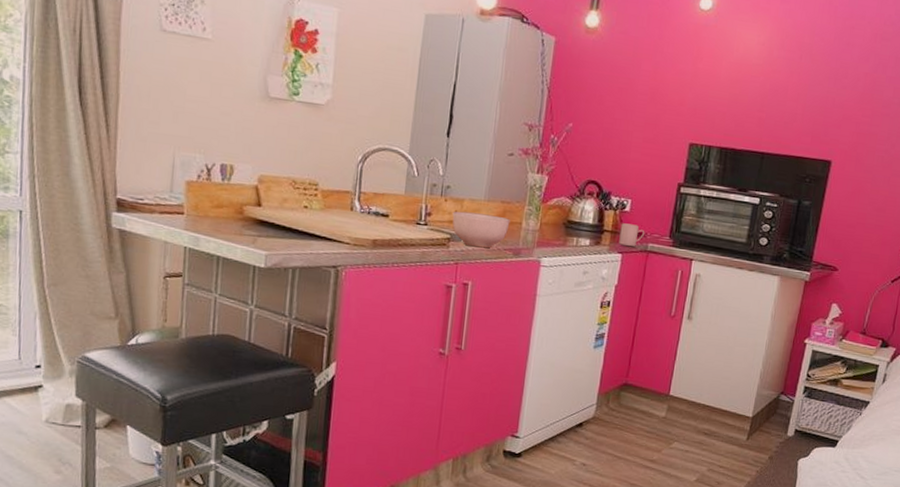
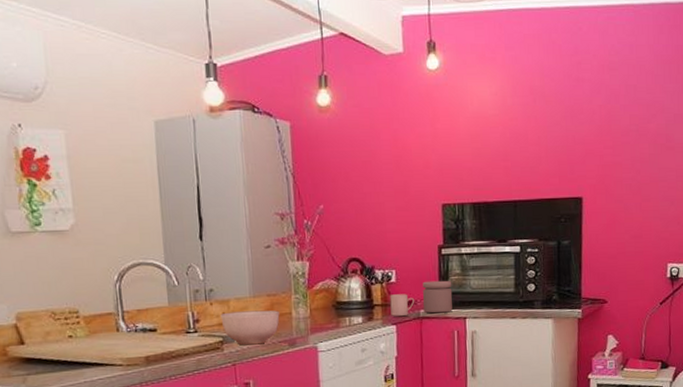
jar: none [651,216,685,251] -> present [422,280,453,314]

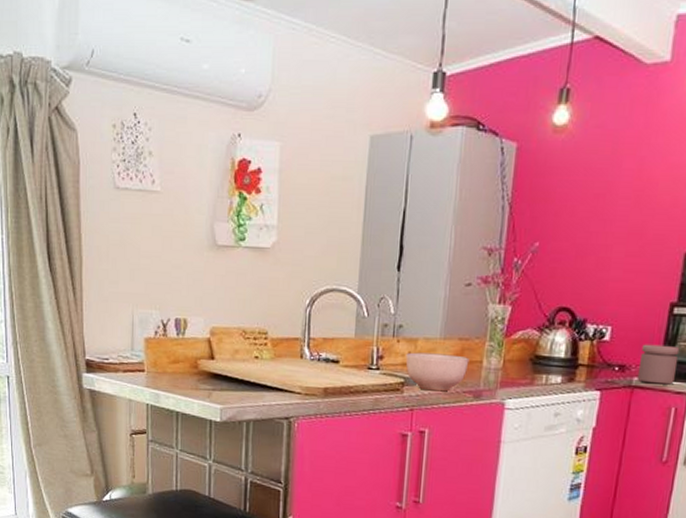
mug: present [390,294,415,317] -> none [596,355,629,383]

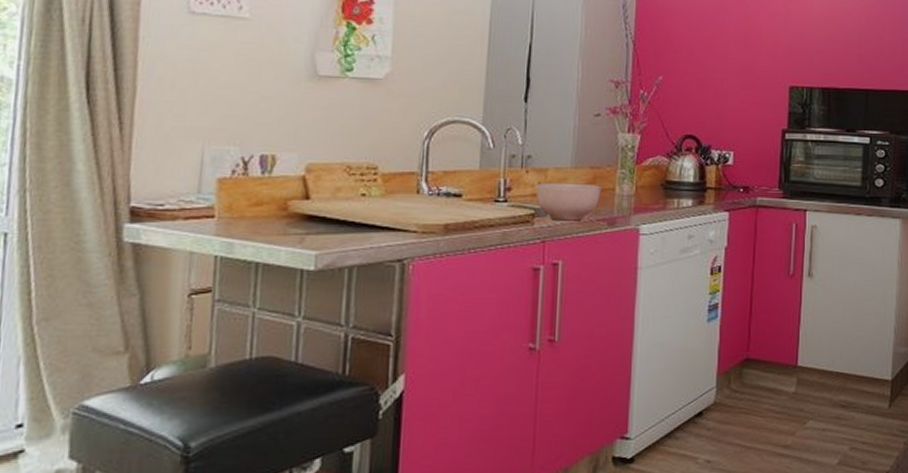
jar: present [637,344,680,385] -> none [760,166,794,203]

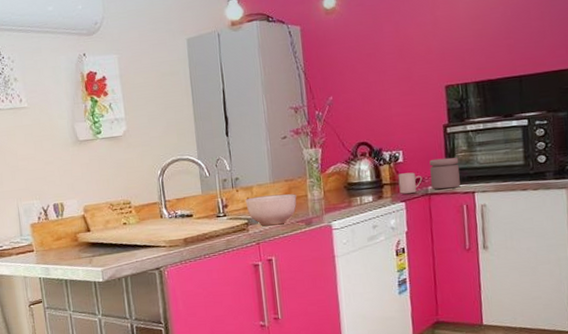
mug: none [724,178,752,203] -> present [398,172,423,195]
jar: none [760,166,794,203] -> present [429,157,461,190]

